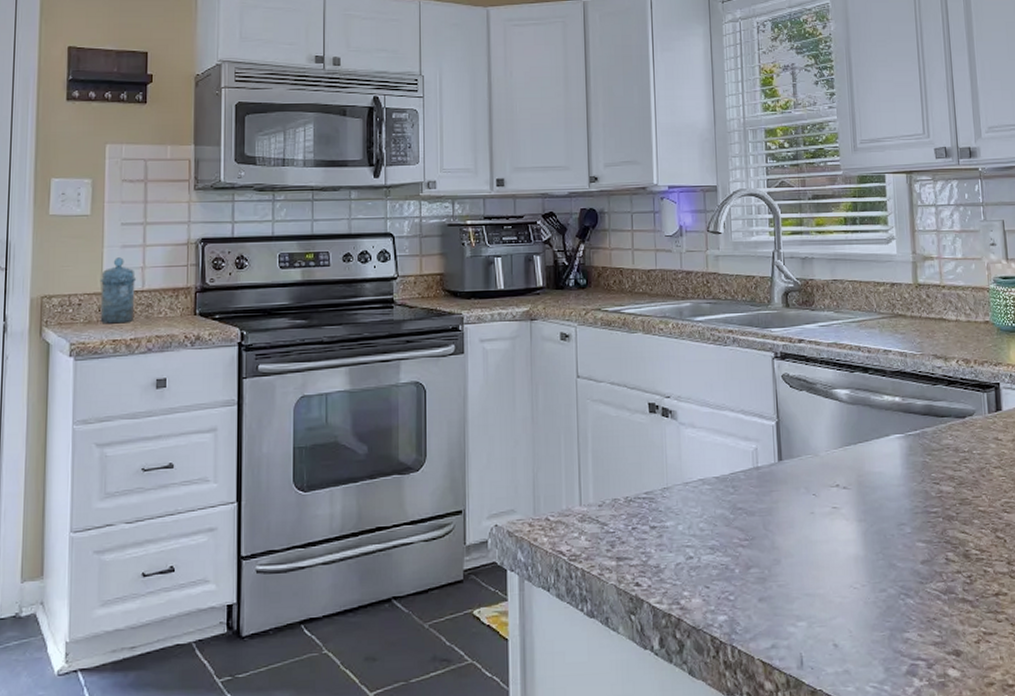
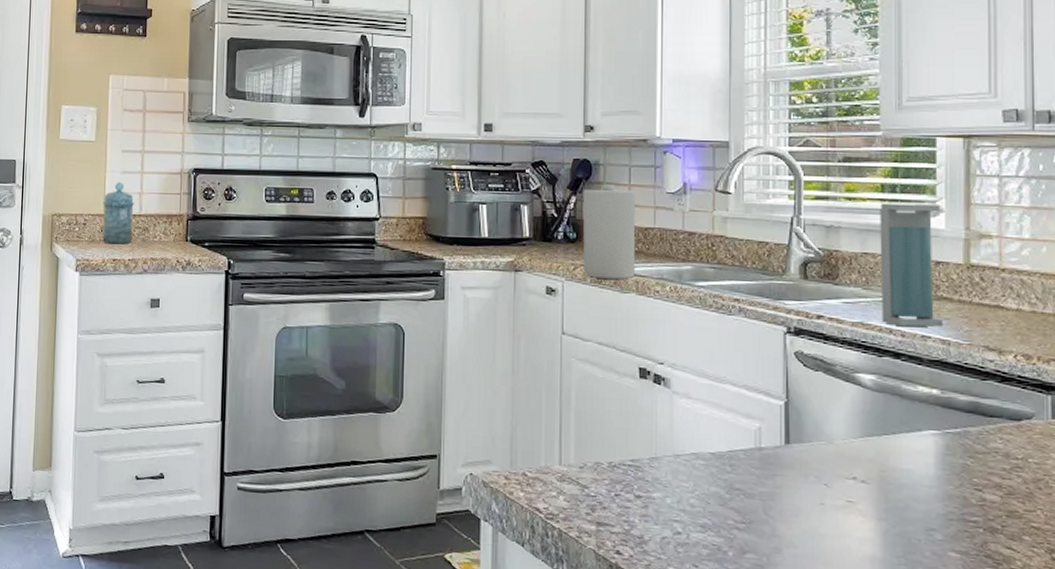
paper towel holder: none [590,231,641,321] -> present [582,185,636,279]
soap dispenser: none [844,233,901,344] -> present [880,203,944,327]

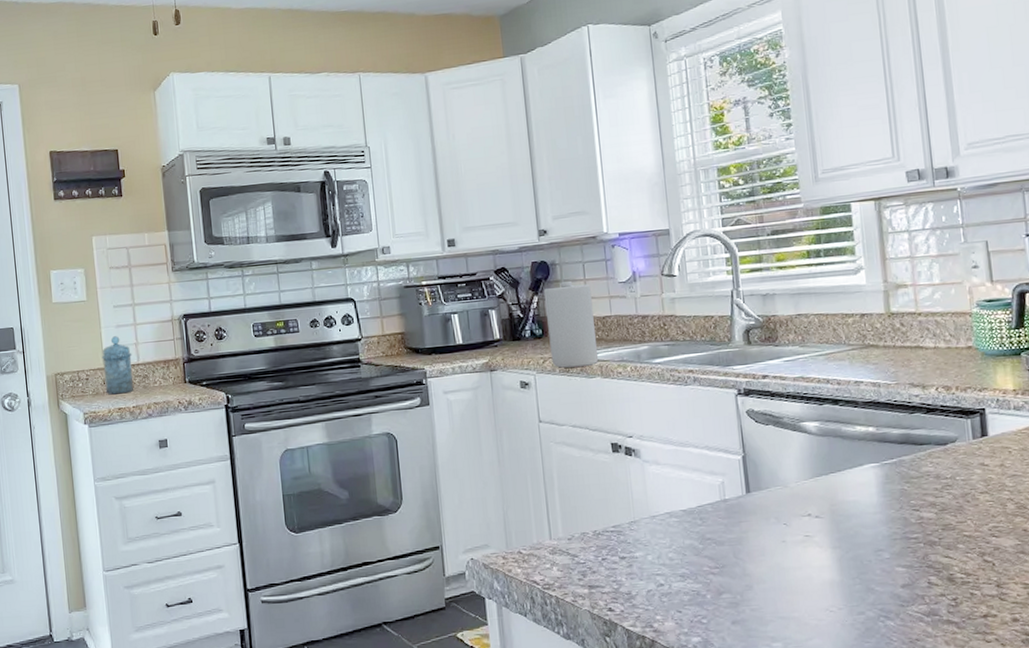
soap dispenser: present [880,203,944,327] -> none [808,263,873,376]

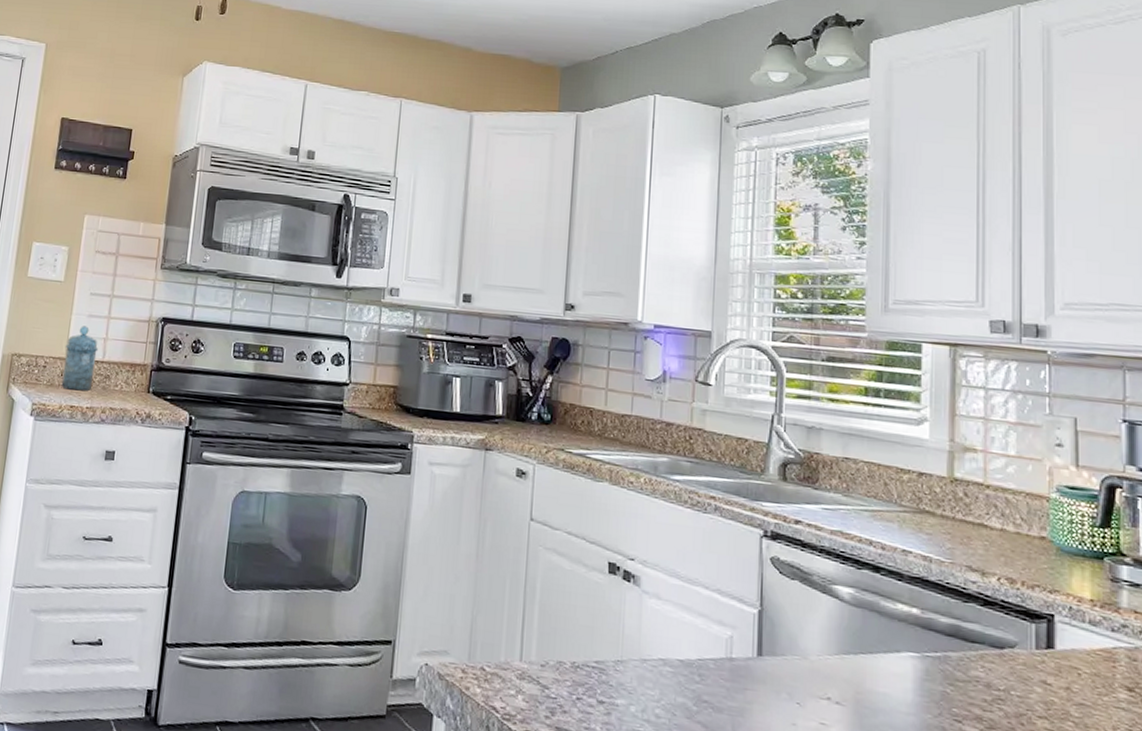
paper towel holder: present [543,281,599,368] -> none [556,366,613,468]

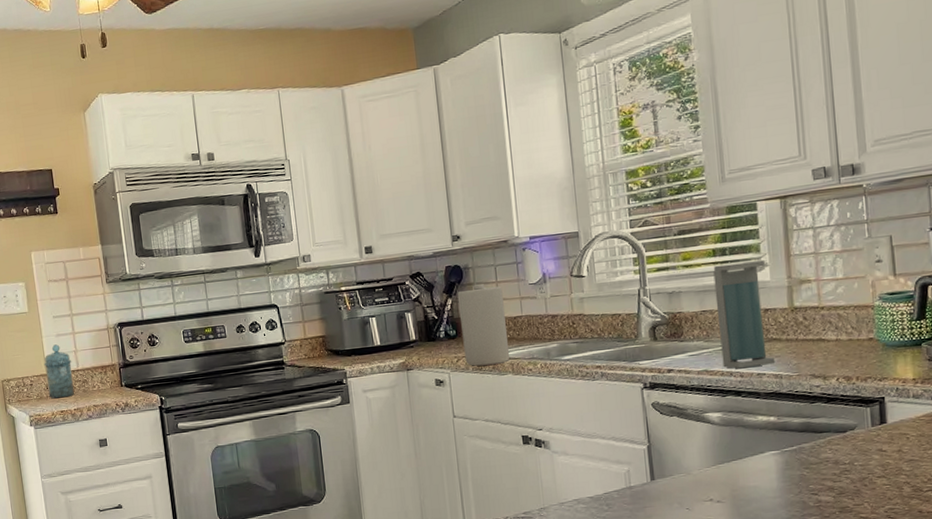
paper towel holder: none [556,366,613,468] -> present [457,284,510,366]
soap dispenser: none [861,407,926,542] -> present [713,260,776,369]

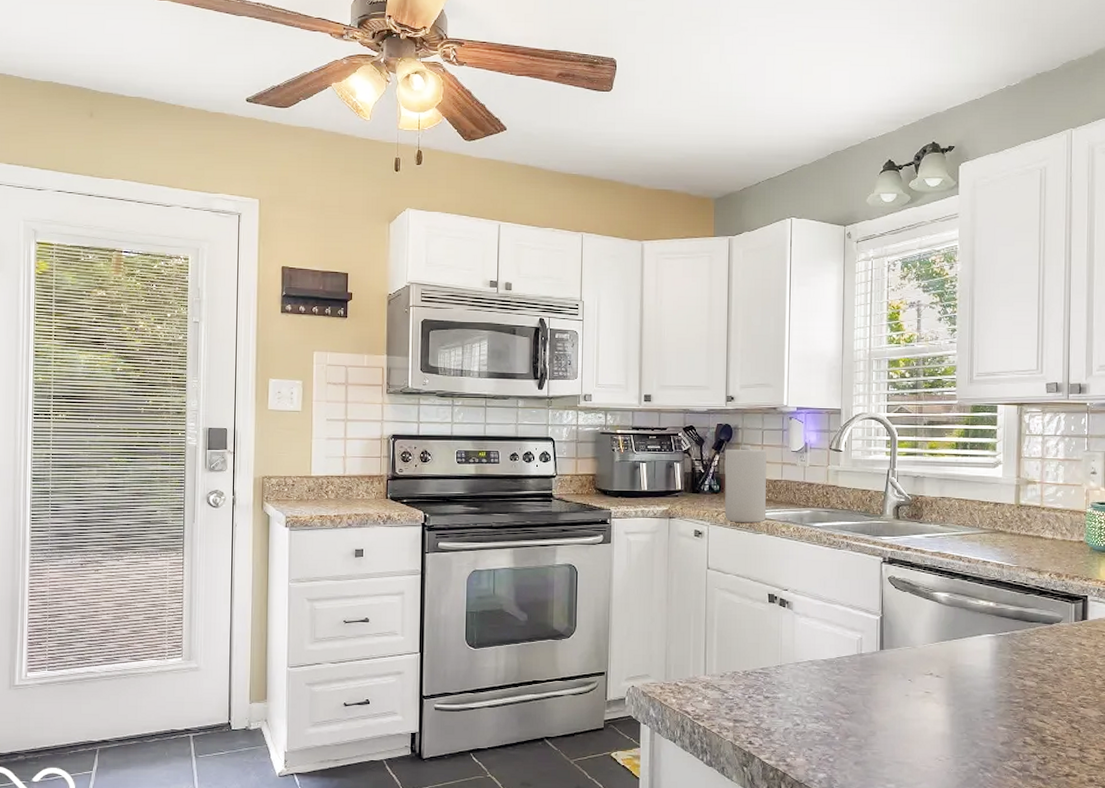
canister: present [43,344,75,399] -> none [309,448,339,502]
soap dispenser: present [713,260,776,369] -> none [954,457,999,555]

